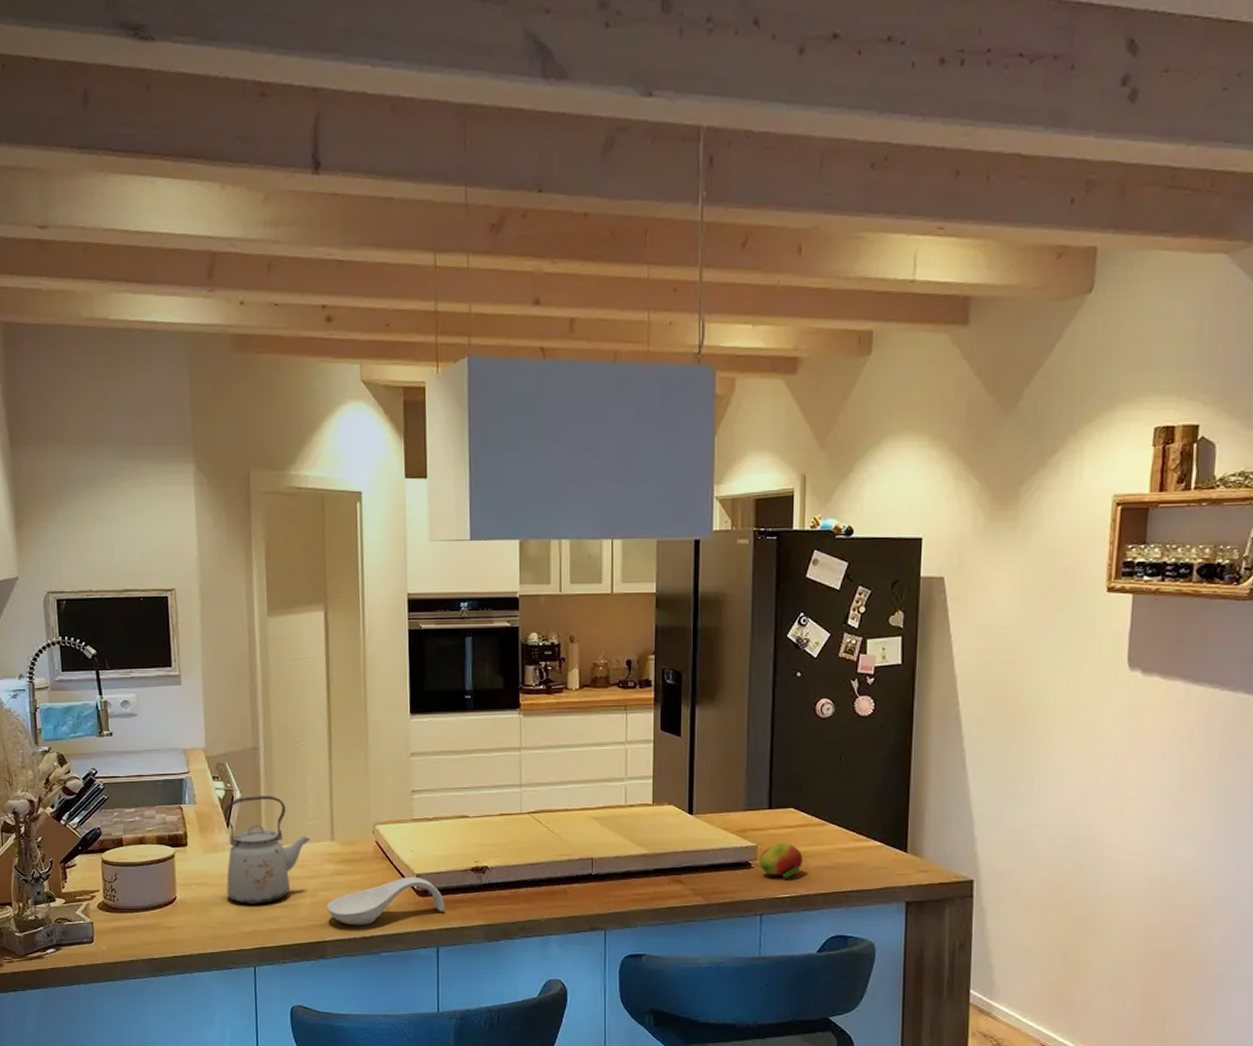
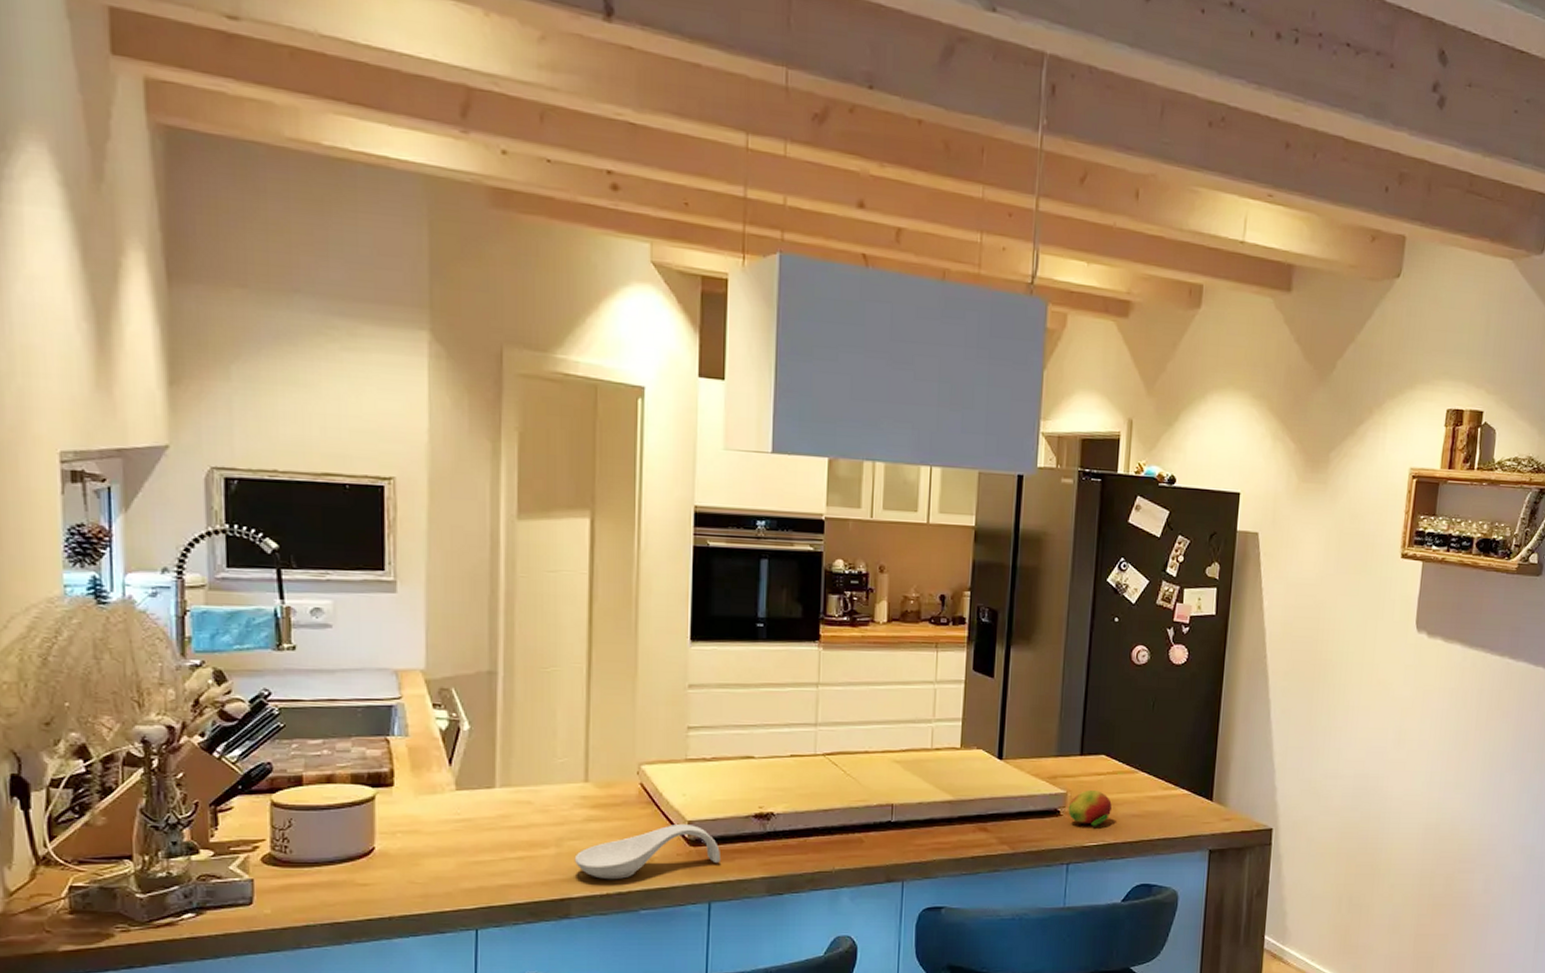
kettle: present [223,796,311,905] -> none [444,728,559,856]

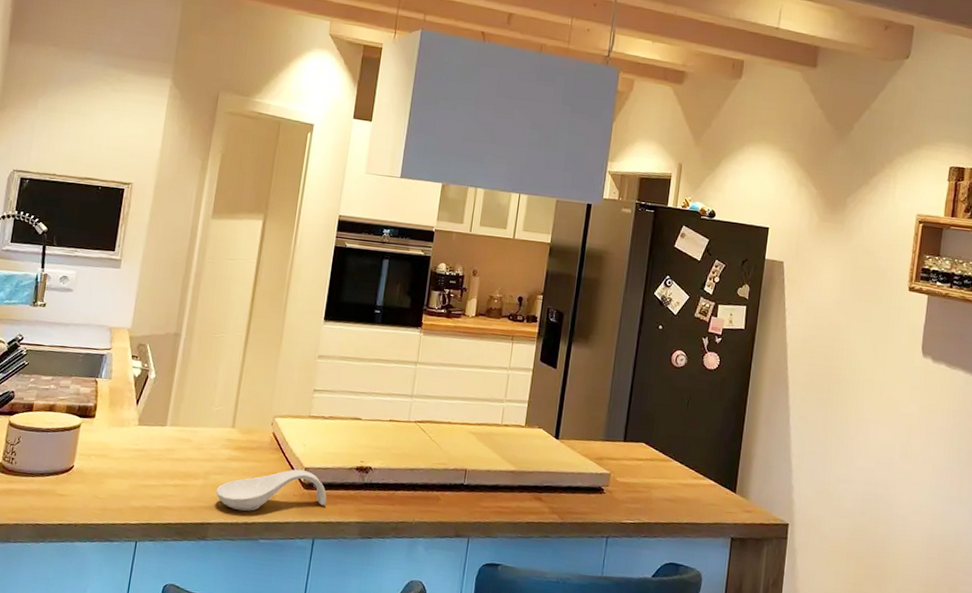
fruit: present [1068,790,1112,827] -> none [610,473,648,507]

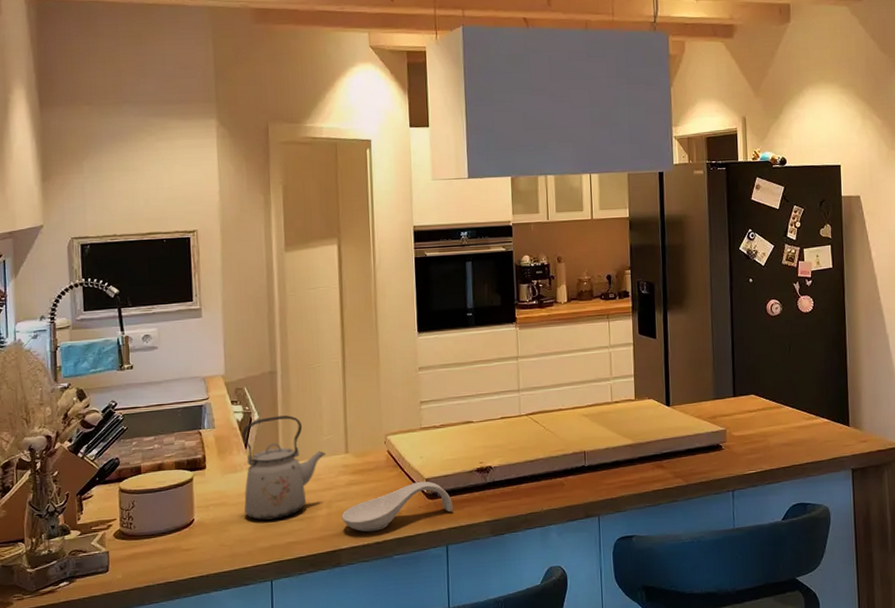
kettle: none [123,377,213,482] -> present [241,415,327,521]

